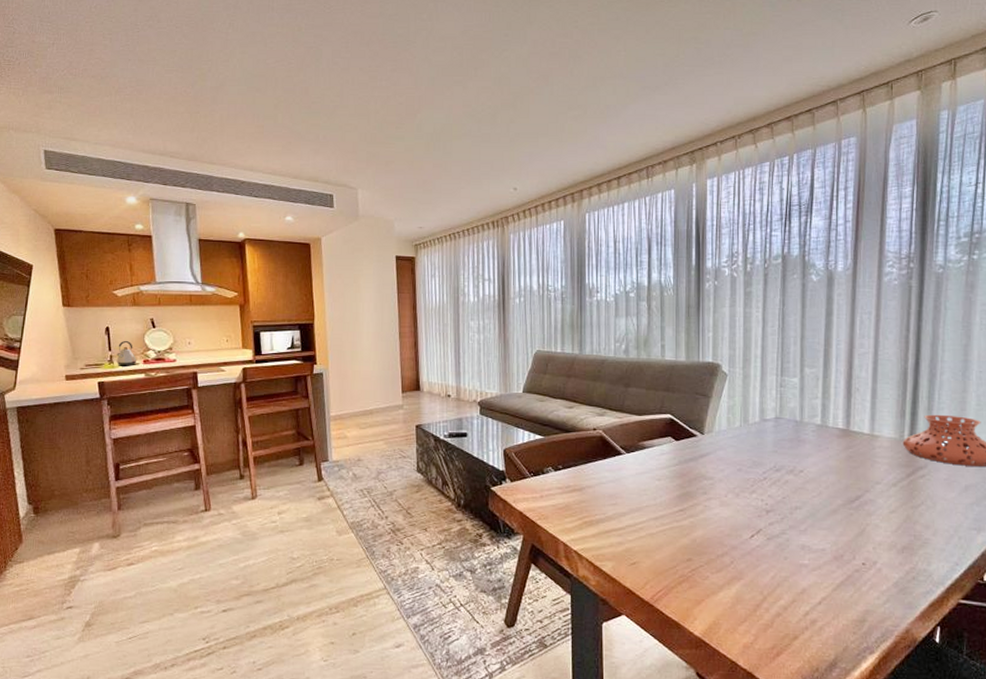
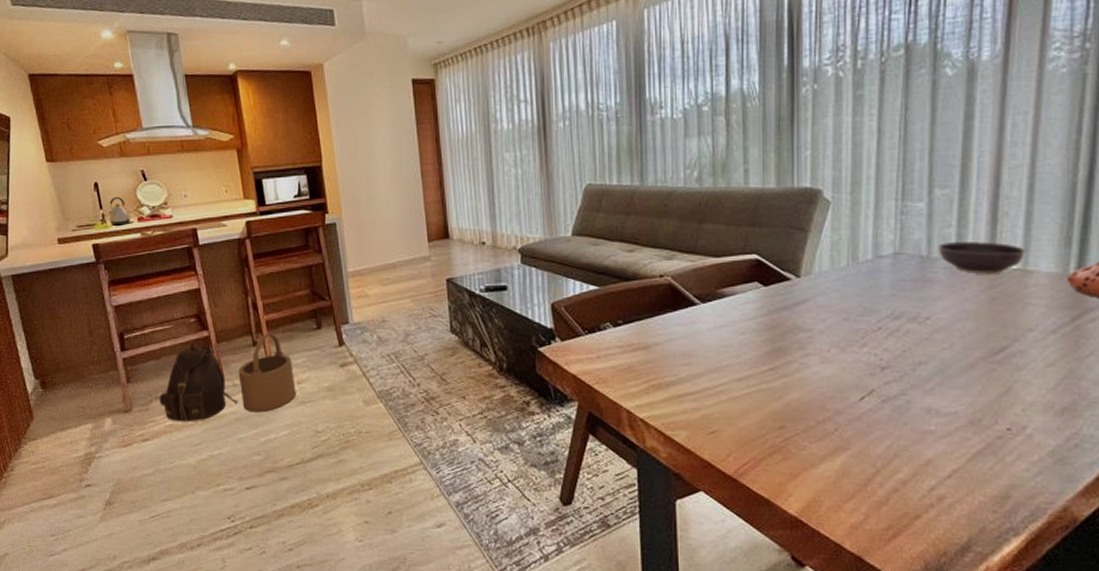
backpack: none [147,473,222,548] -> present [159,341,238,422]
wooden bucket: none [224,468,276,540] -> present [238,334,296,413]
bowl: none [808,411,872,437] -> present [937,242,1025,274]

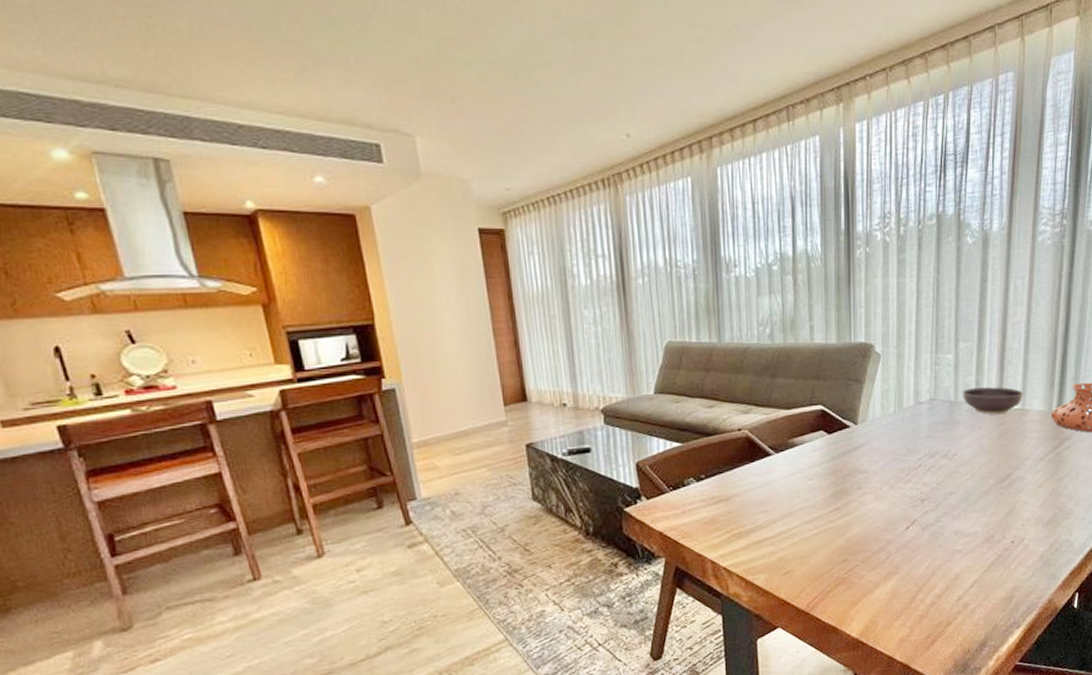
kettle: present [108,196,131,226] -> none [79,363,115,401]
backpack: present [159,341,238,422] -> none [171,535,281,633]
wooden bucket: present [238,334,296,413] -> none [279,519,356,611]

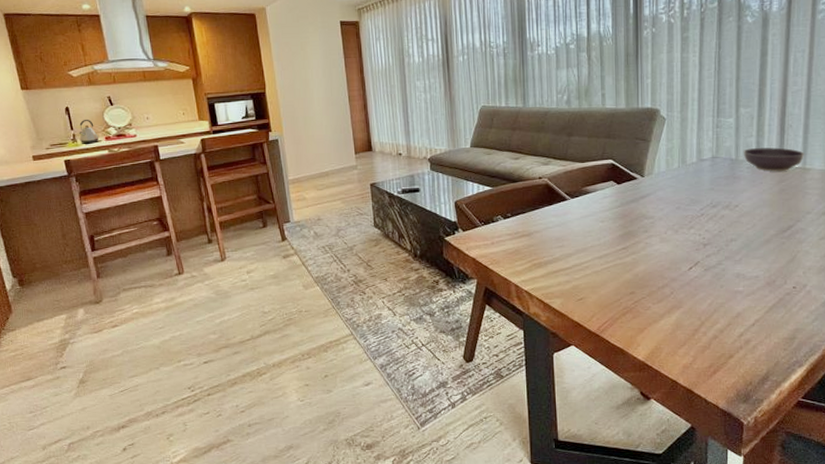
kettle: none [79,363,115,401] -> present [79,119,99,144]

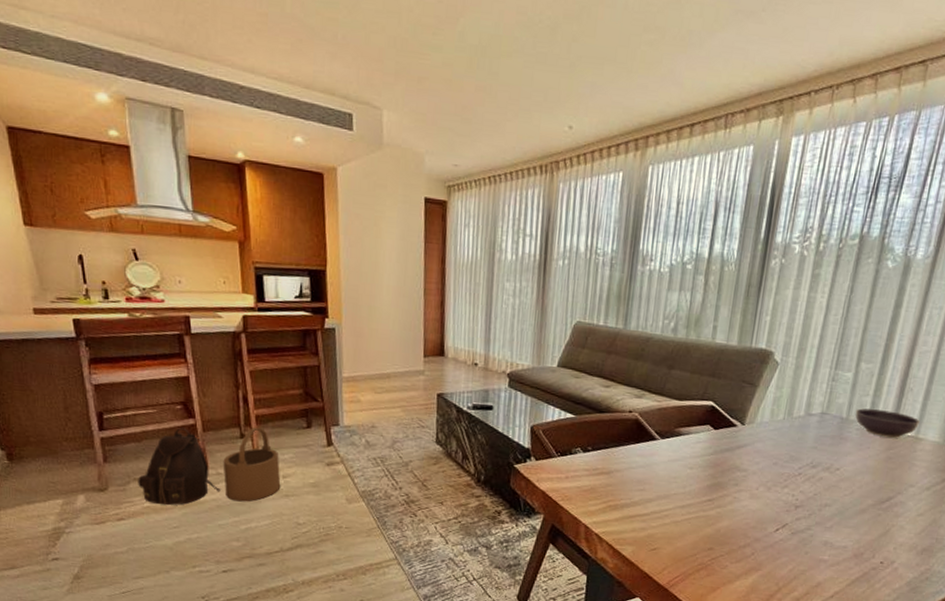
kettle: present [79,119,99,144] -> none [93,272,118,304]
backpack: none [126,240,196,310] -> present [138,428,221,505]
wooden bucket: none [195,233,246,299] -> present [223,428,281,502]

